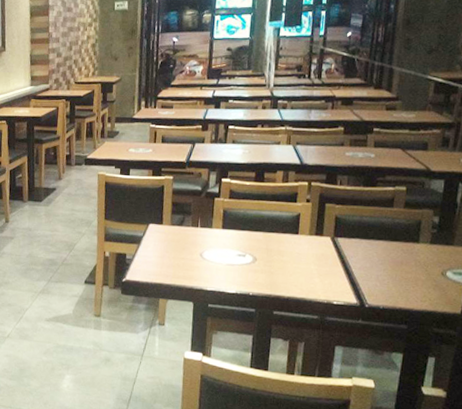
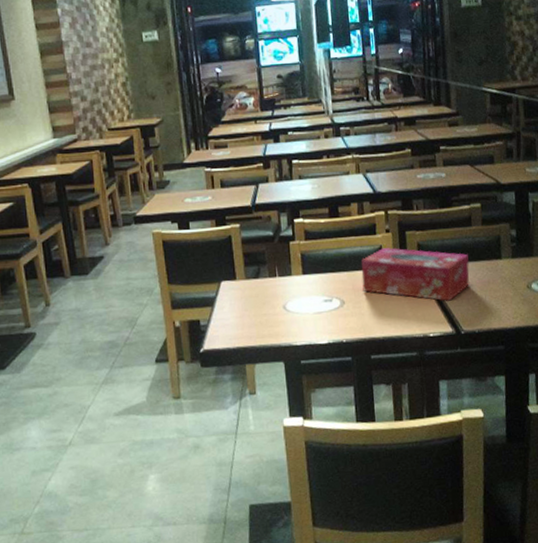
tissue box: none [275,216,386,275] -> present [361,247,470,301]

